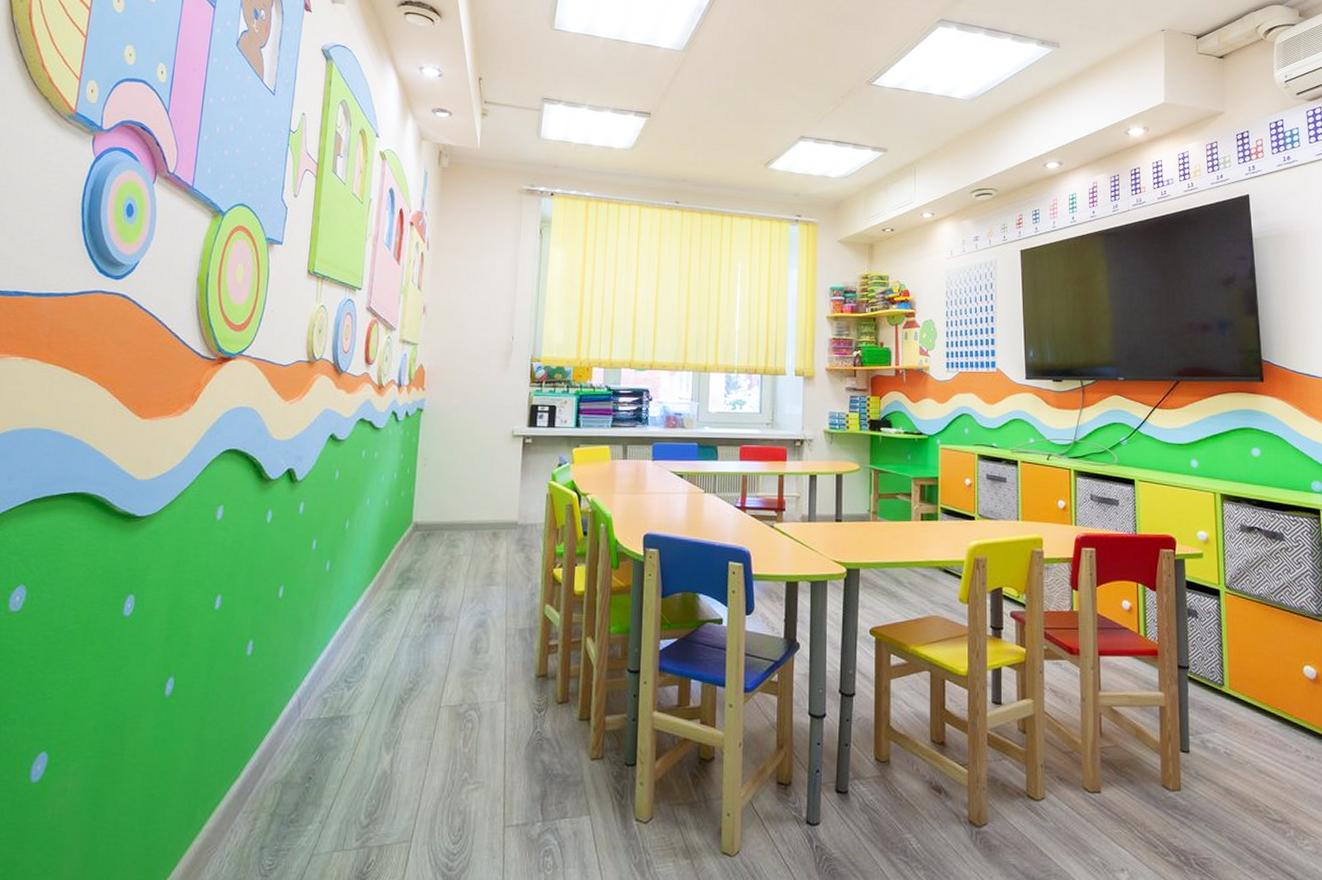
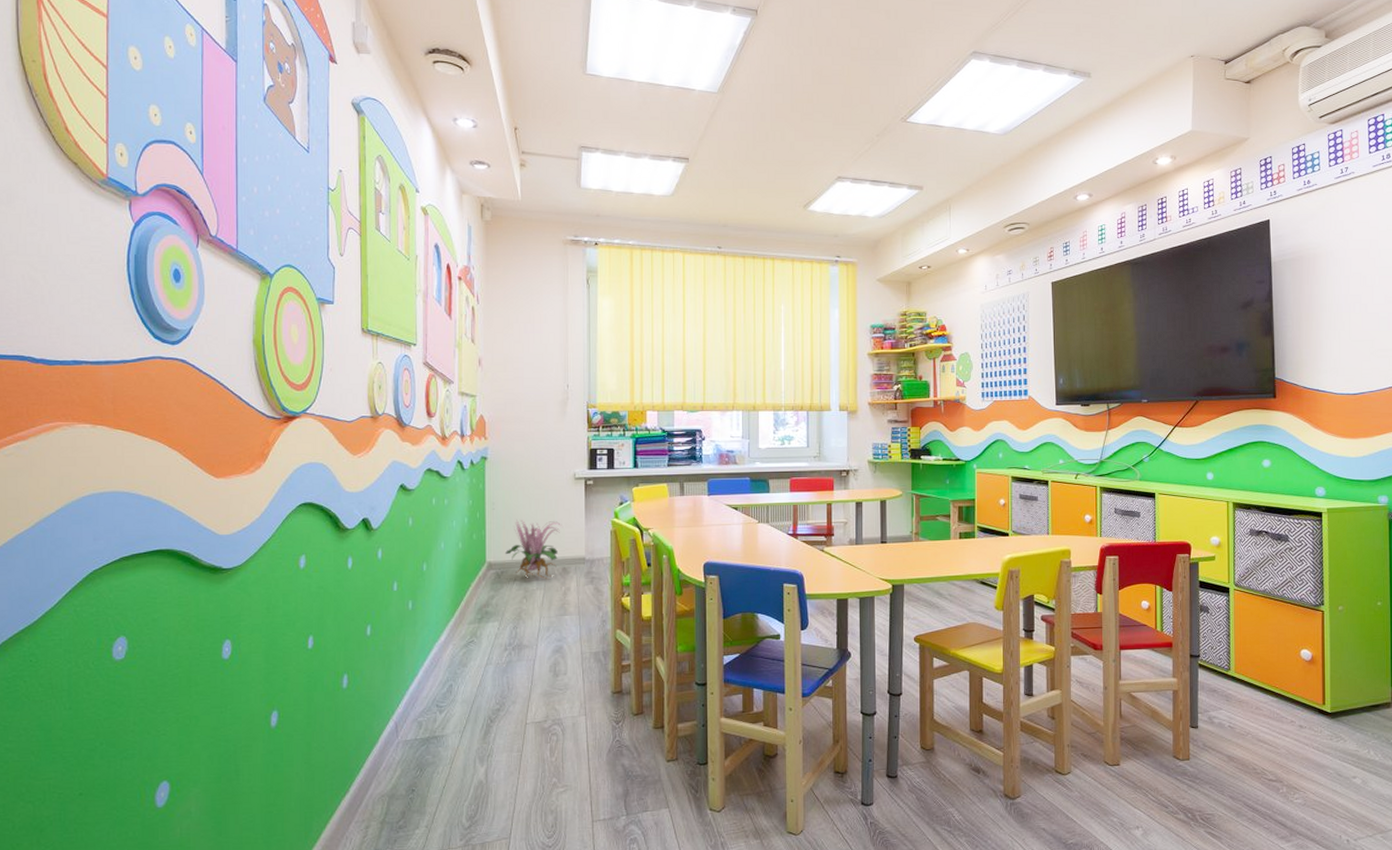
decorative plant: none [433,477,496,545] -> present [505,519,562,580]

